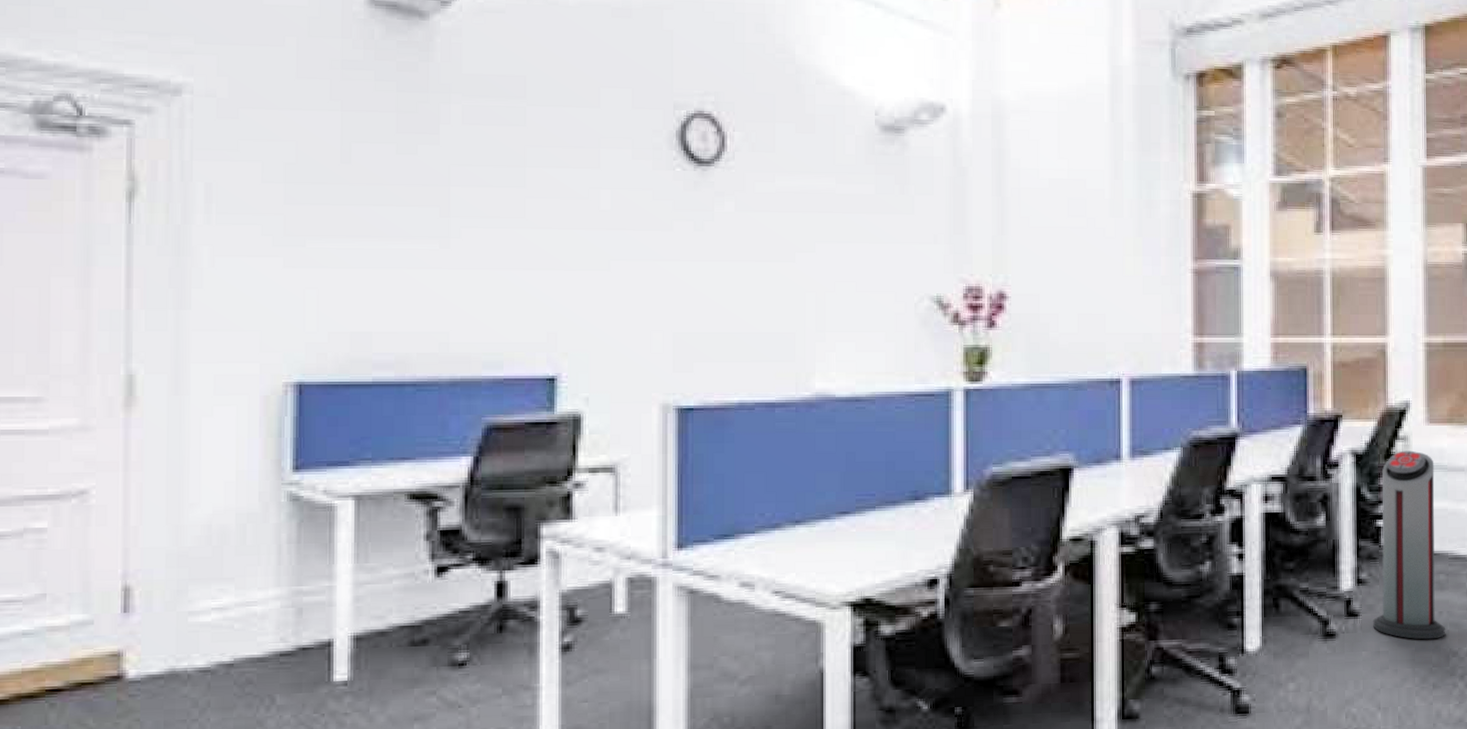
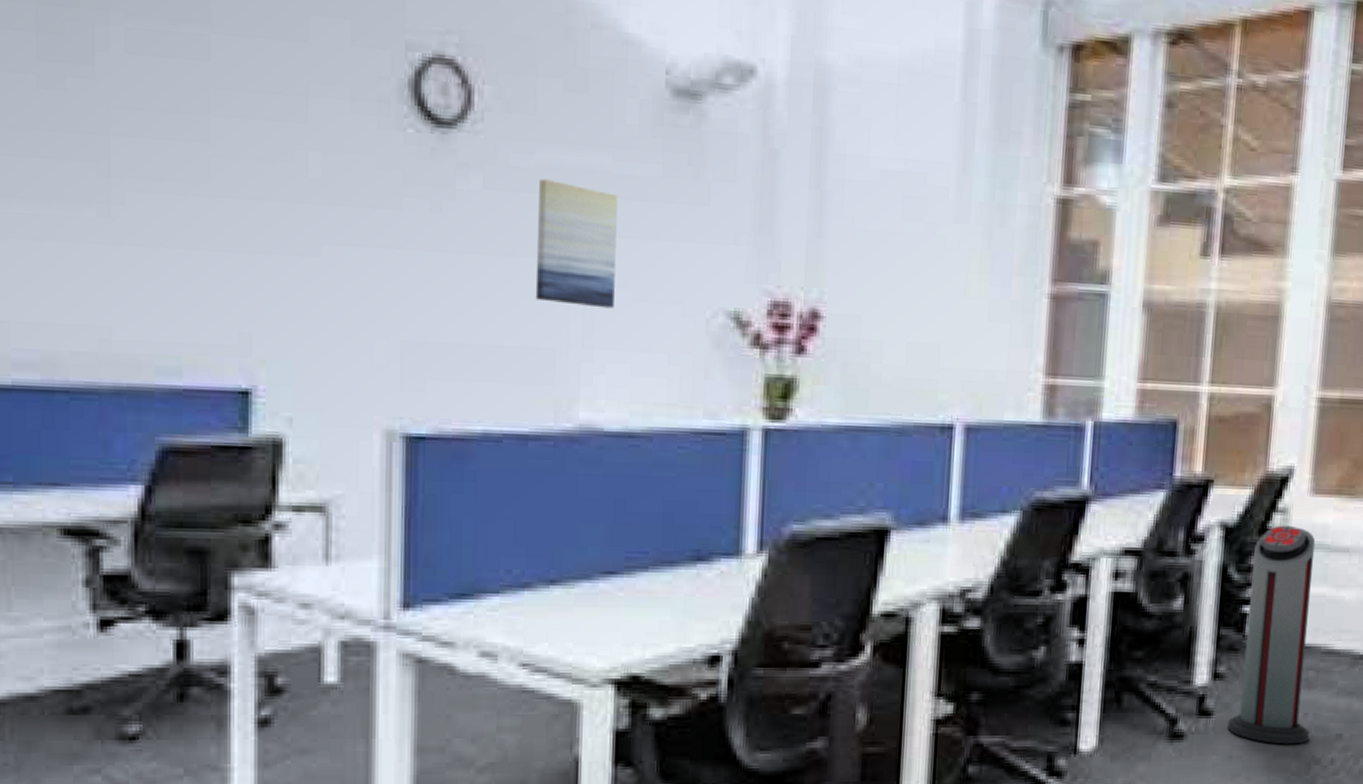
wall art: none [778,200,840,299] -> present [535,178,617,309]

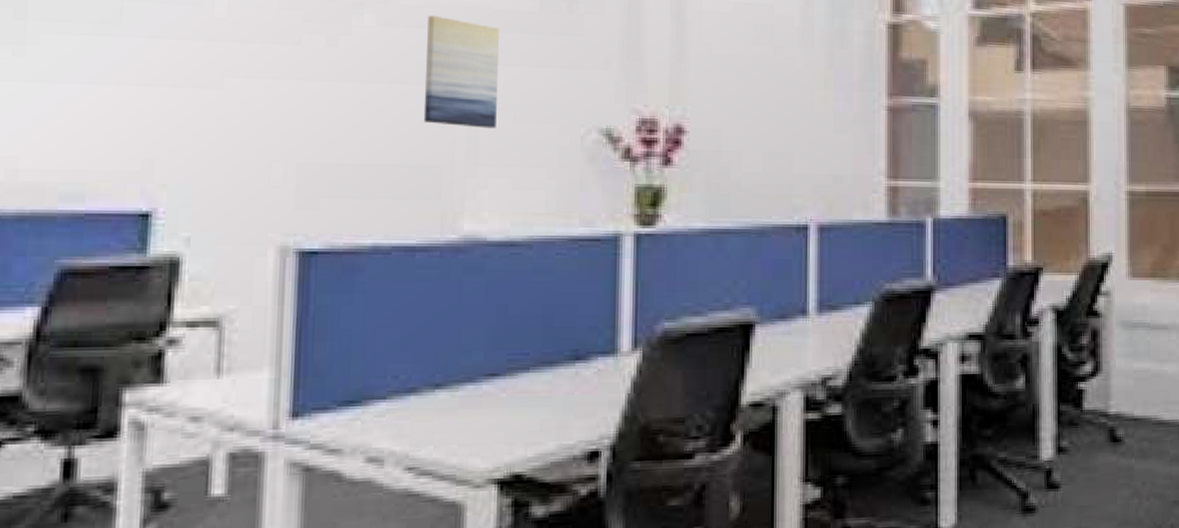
air purifier: present [1227,525,1316,745] -> none [1074,307,1148,513]

